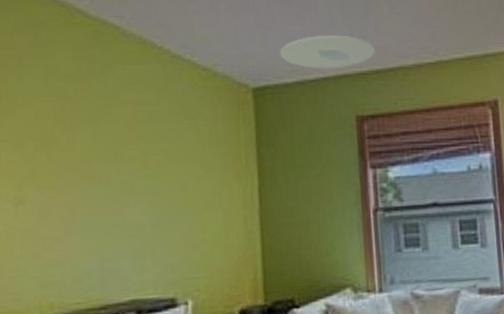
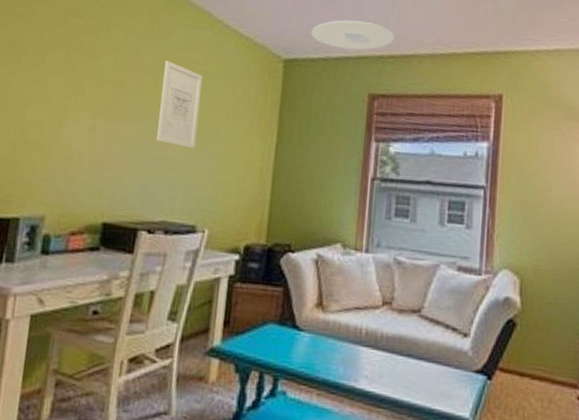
wall art: none [103,106,160,208] -> present [157,61,202,149]

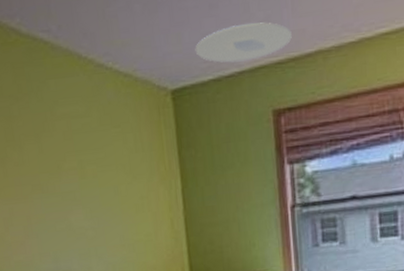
wall art: present [157,61,202,149] -> none [43,121,98,213]

